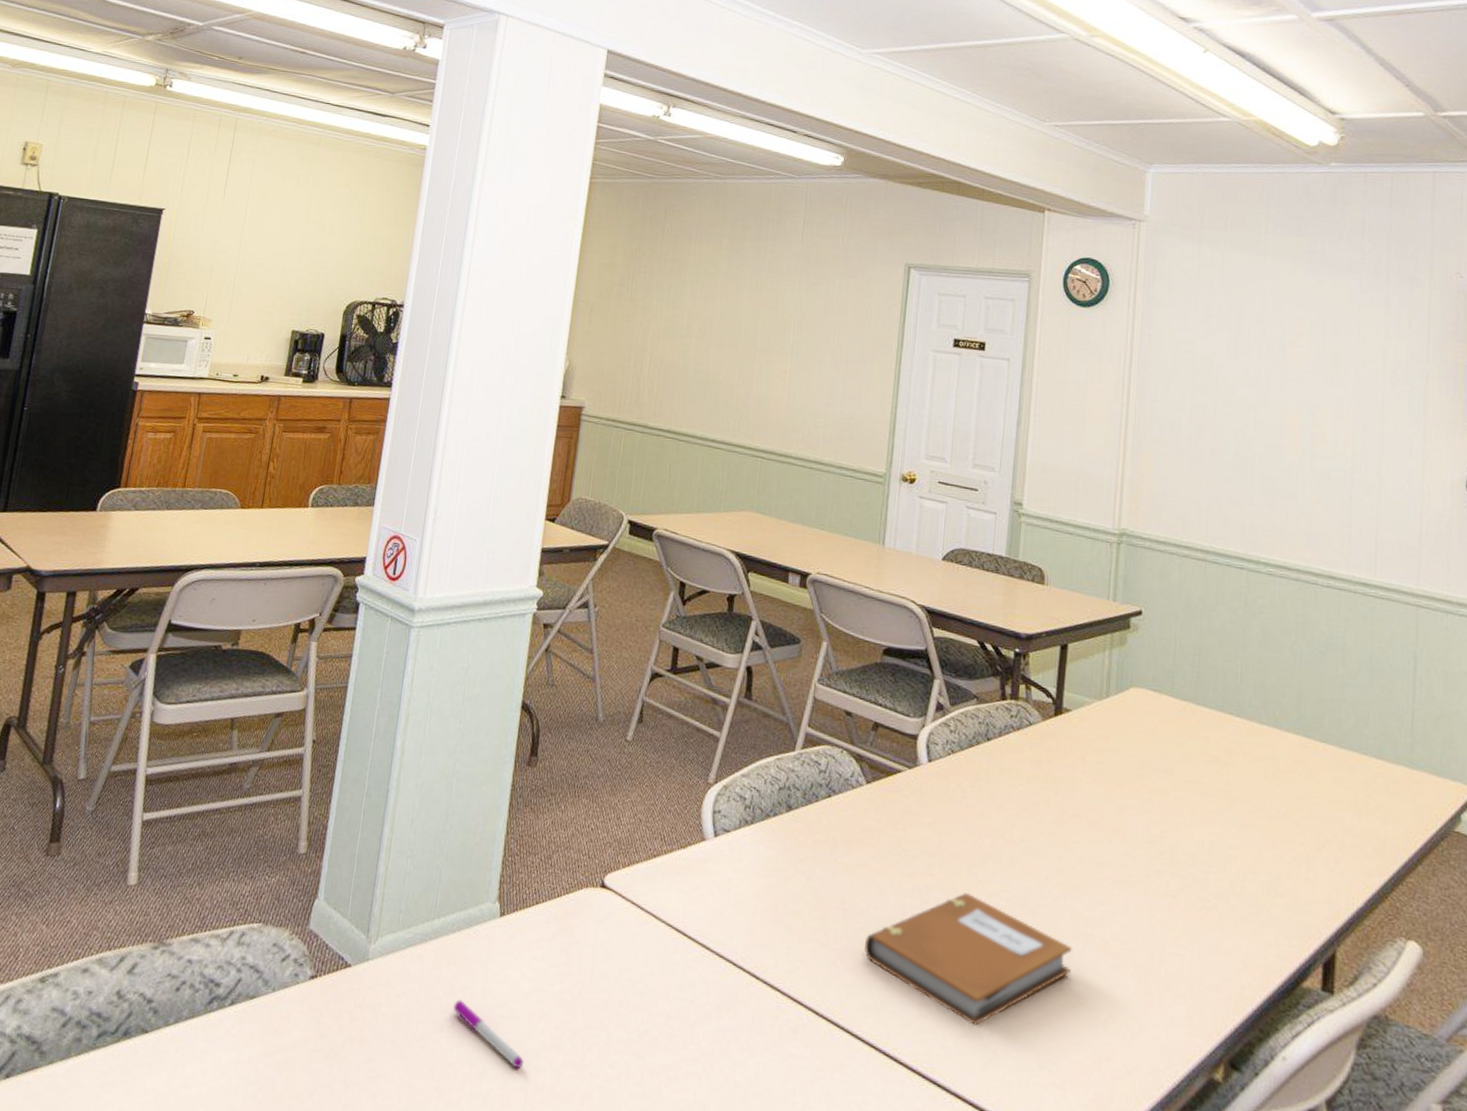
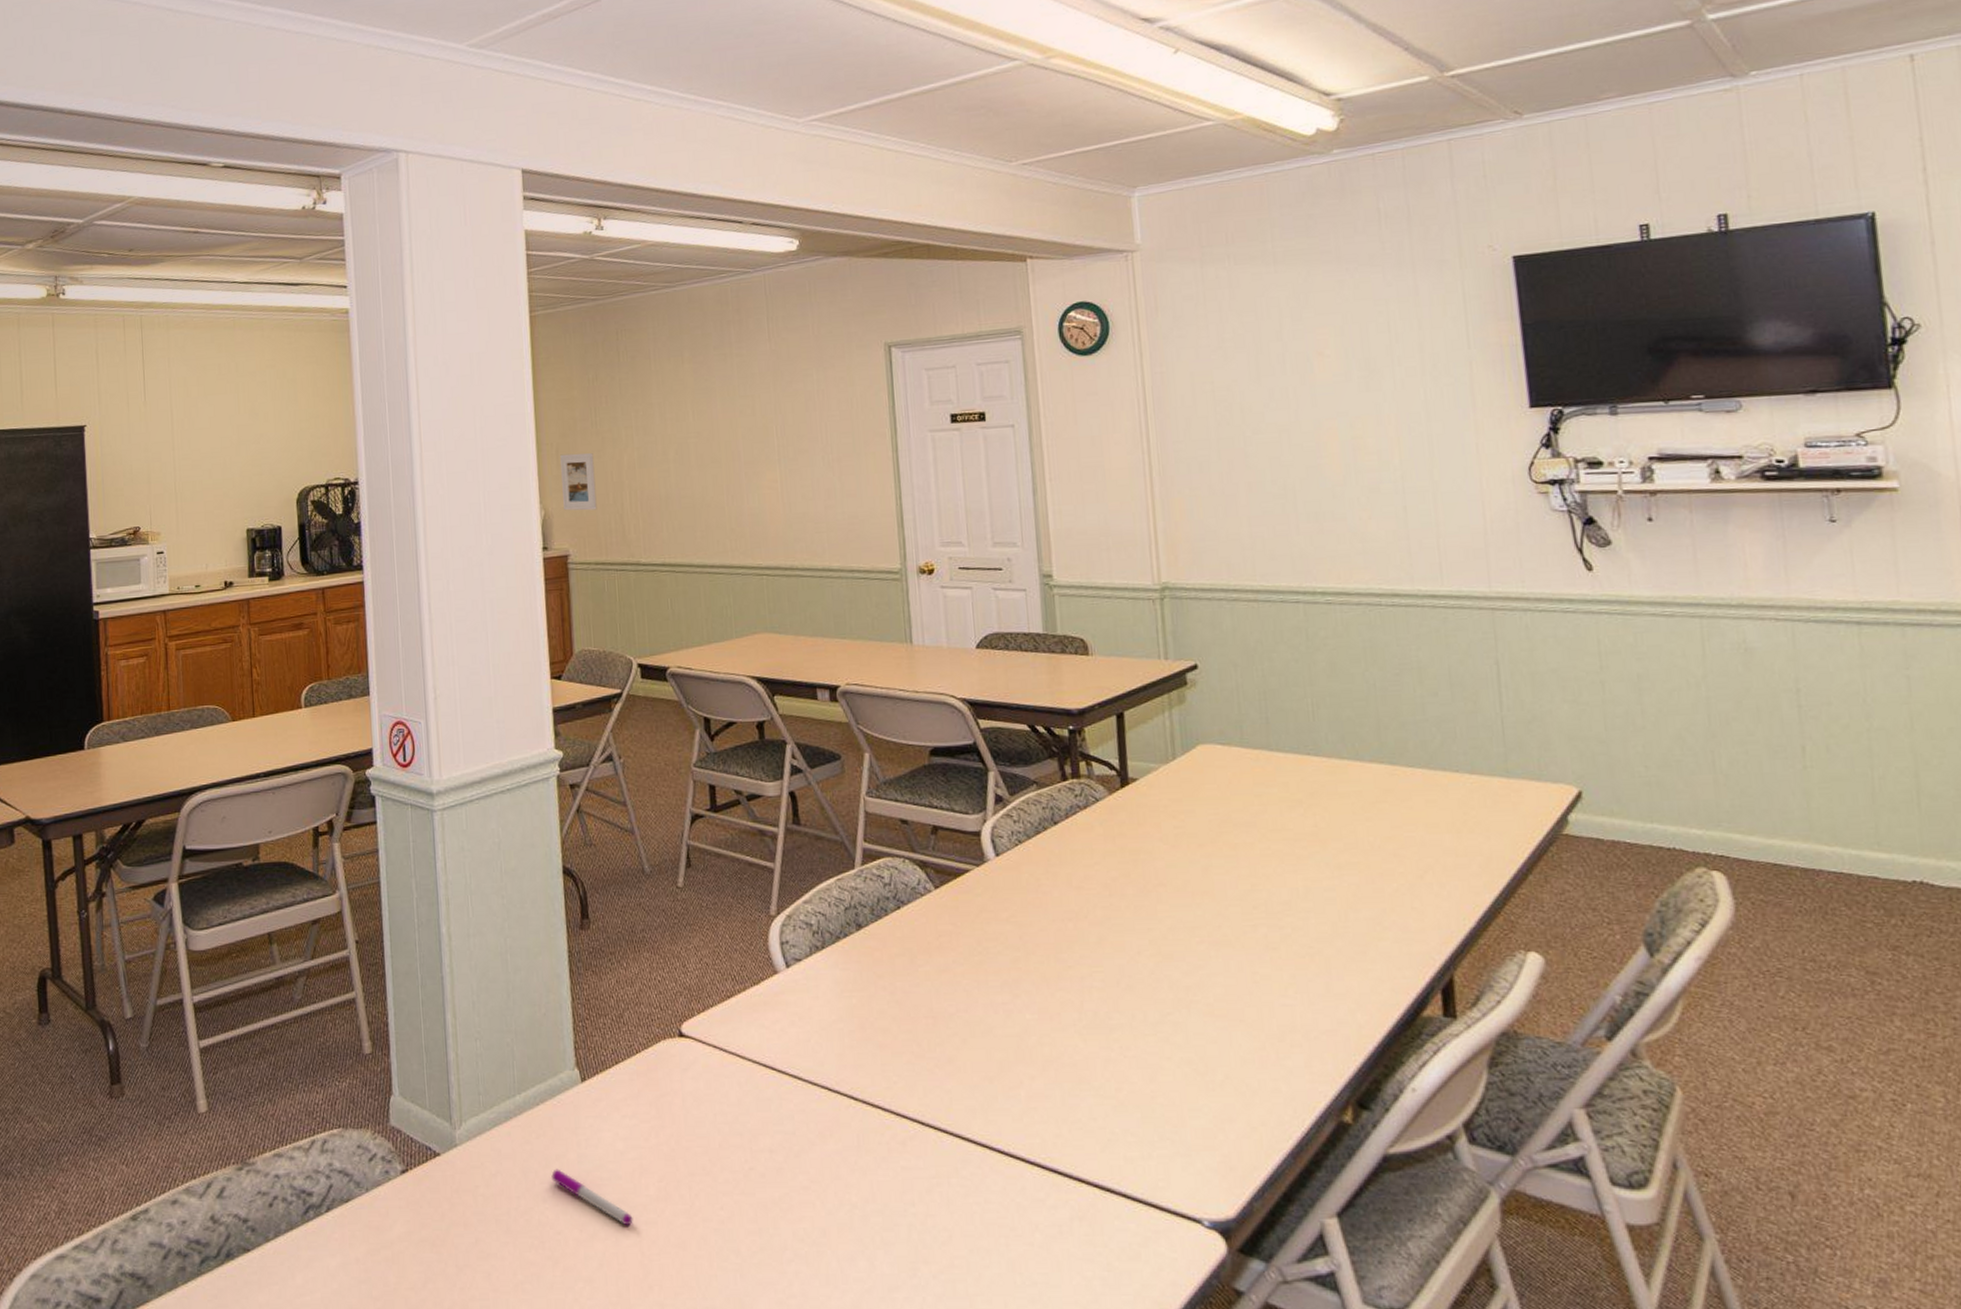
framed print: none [587,313,624,370] -> present [560,452,597,511]
notebook: present [863,893,1072,1026] -> none [960,980,1178,1109]

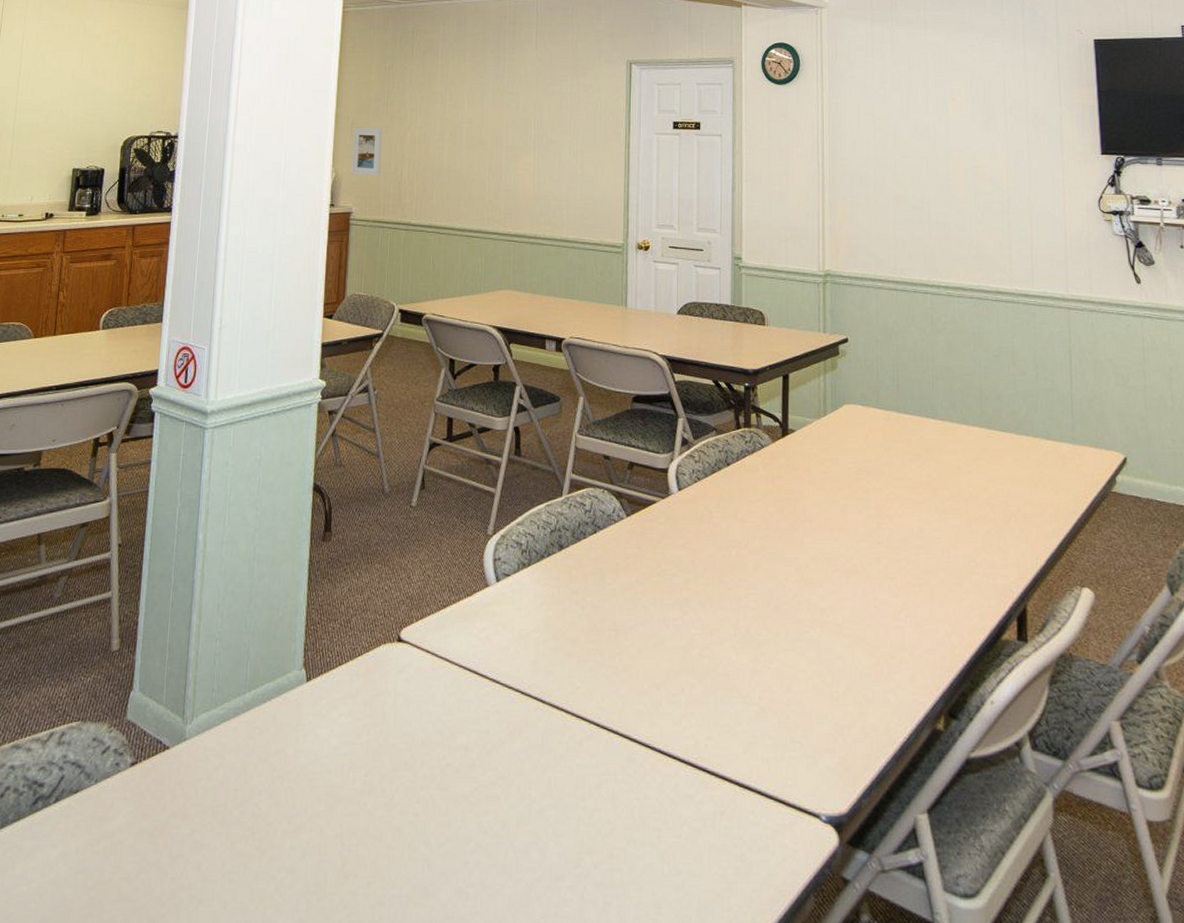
pen: present [551,1169,633,1226] -> none [269,763,338,818]

